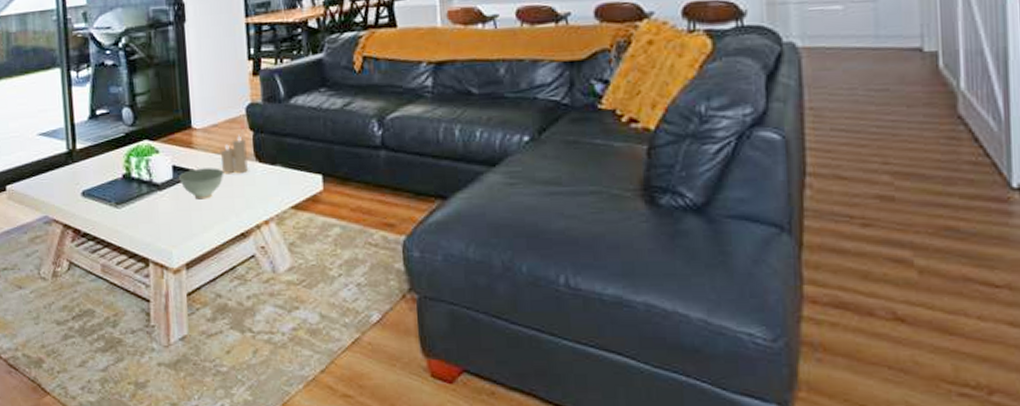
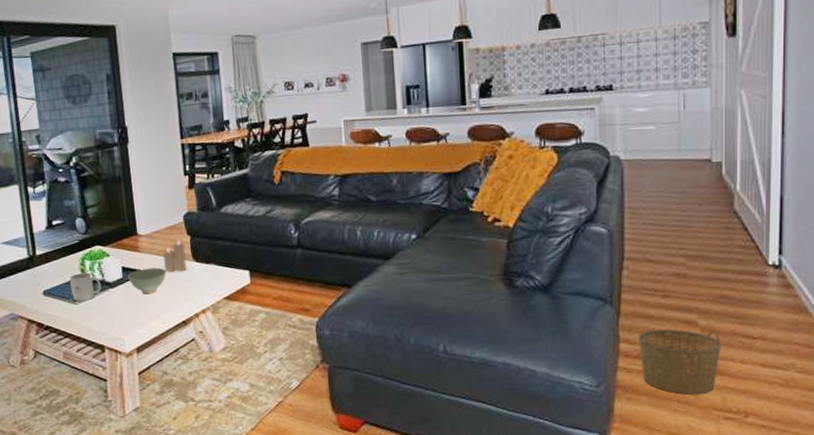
mug: none [112,171,148,205] -> present [69,272,101,302]
basket: none [830,268,949,359] -> present [639,328,722,395]

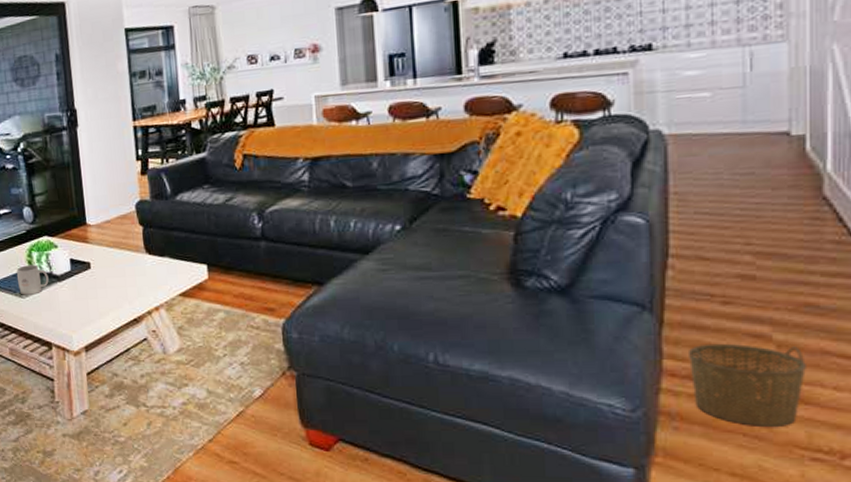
bowl: present [128,267,167,295] -> none [76,260,117,289]
candle: present [162,239,188,273] -> none [113,230,140,266]

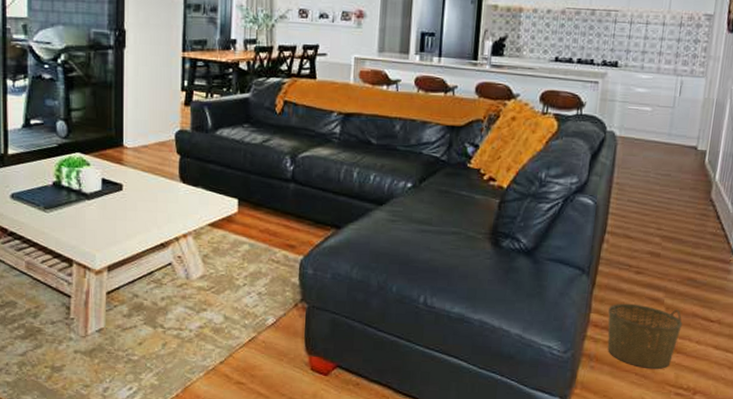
mug: present [16,264,49,295] -> none [42,179,77,210]

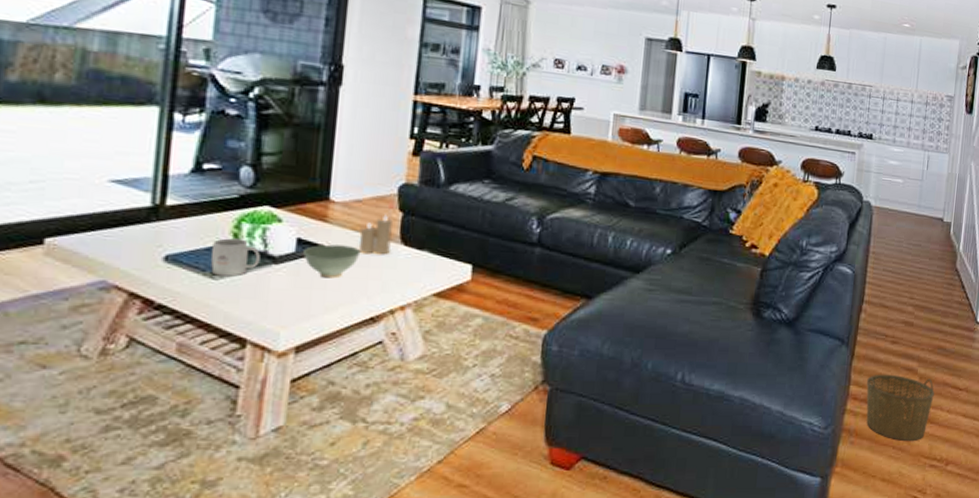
mug: none [42,179,77,210] -> present [210,238,261,277]
bowl: none [108,183,150,211] -> present [303,244,361,279]
candle: none [148,157,173,192] -> present [359,214,393,255]

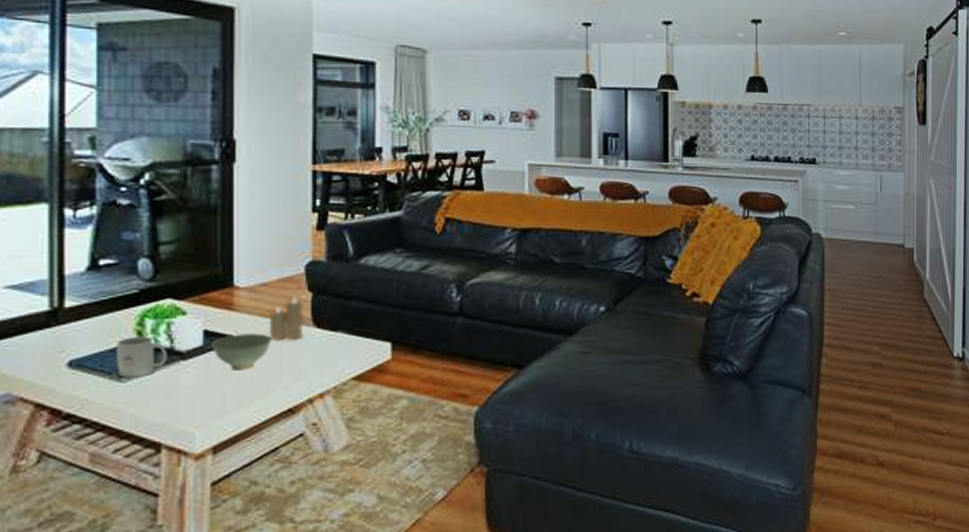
basket: present [866,374,935,441] -> none [836,423,913,497]

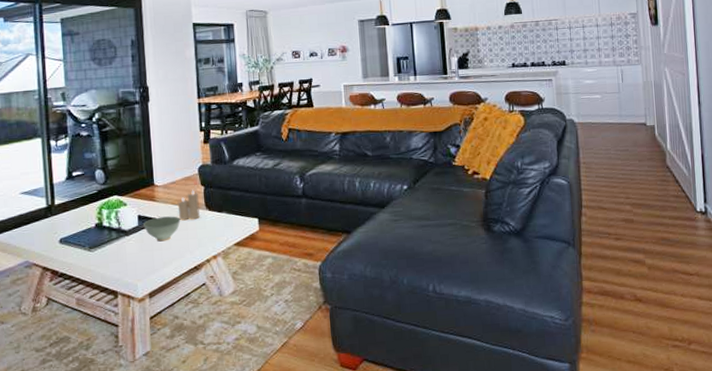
mug: present [115,336,167,378] -> none [86,221,117,249]

